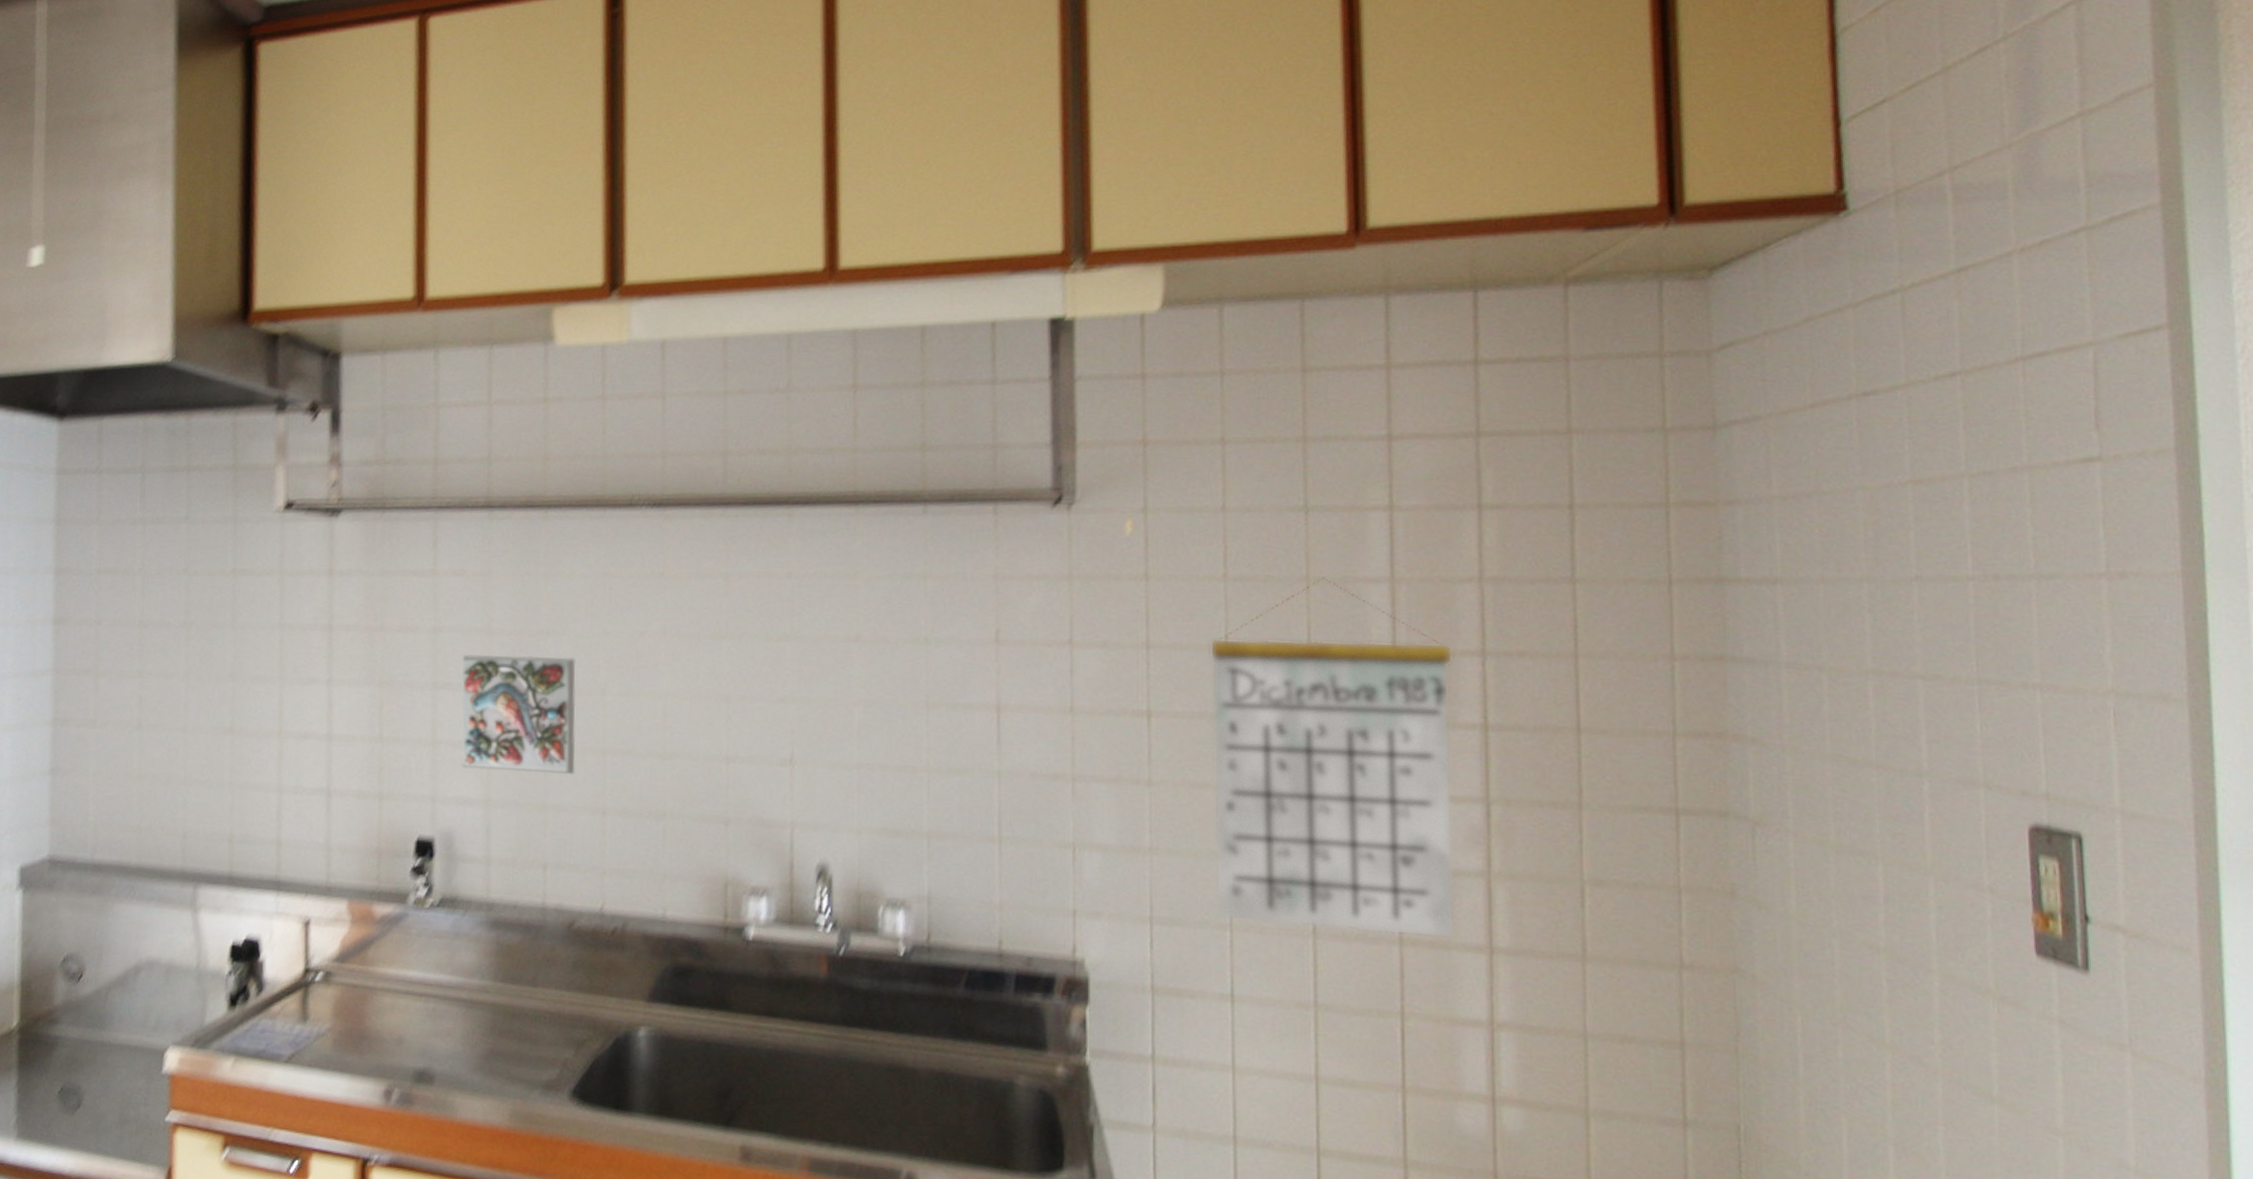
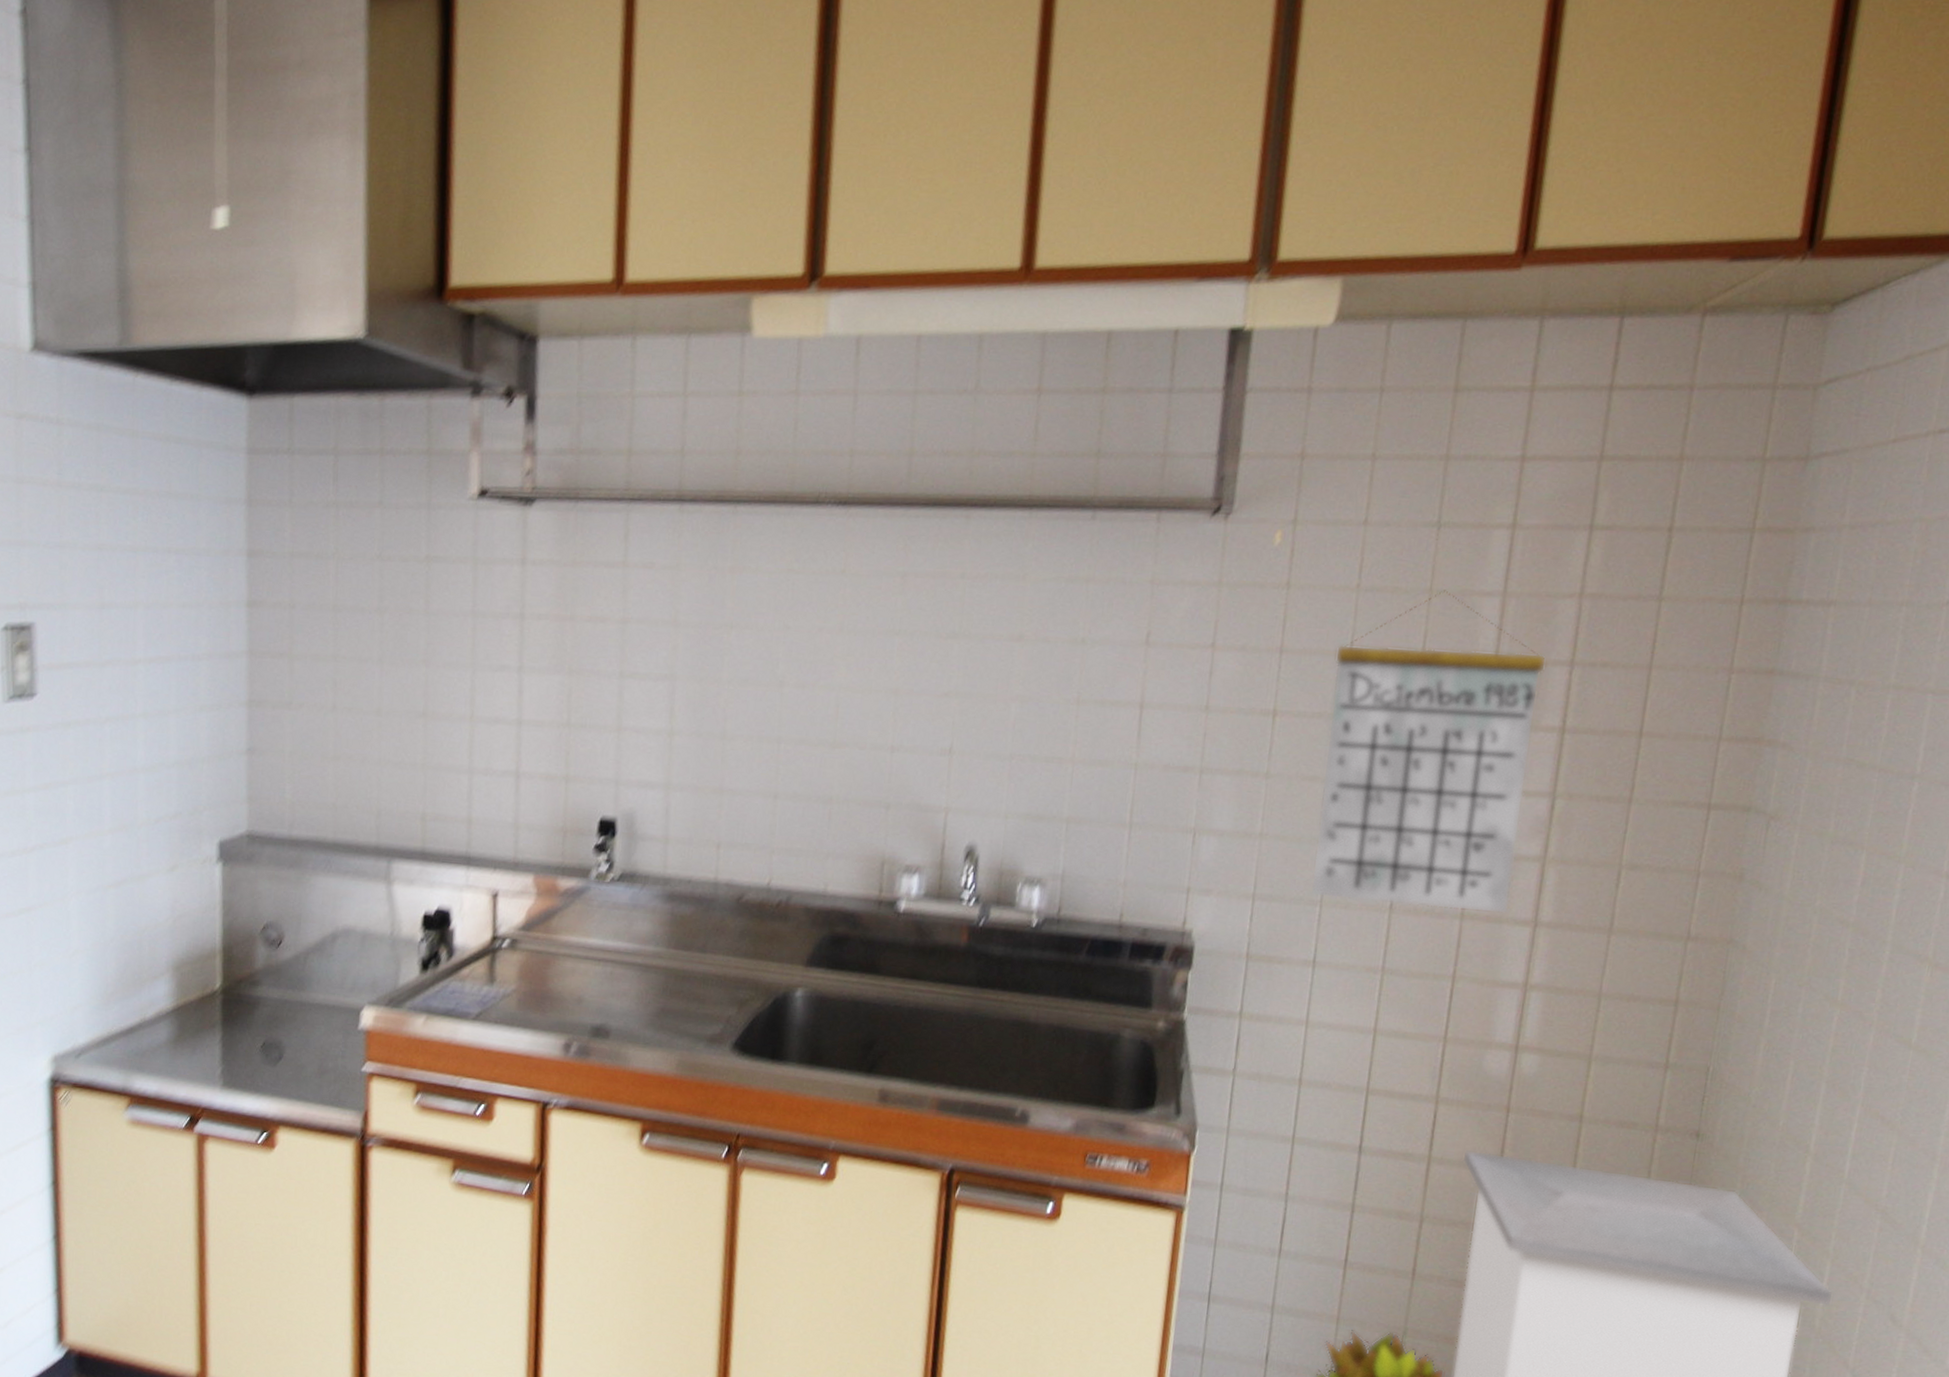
decorative tile: present [460,654,576,775] -> none [644,645,757,762]

